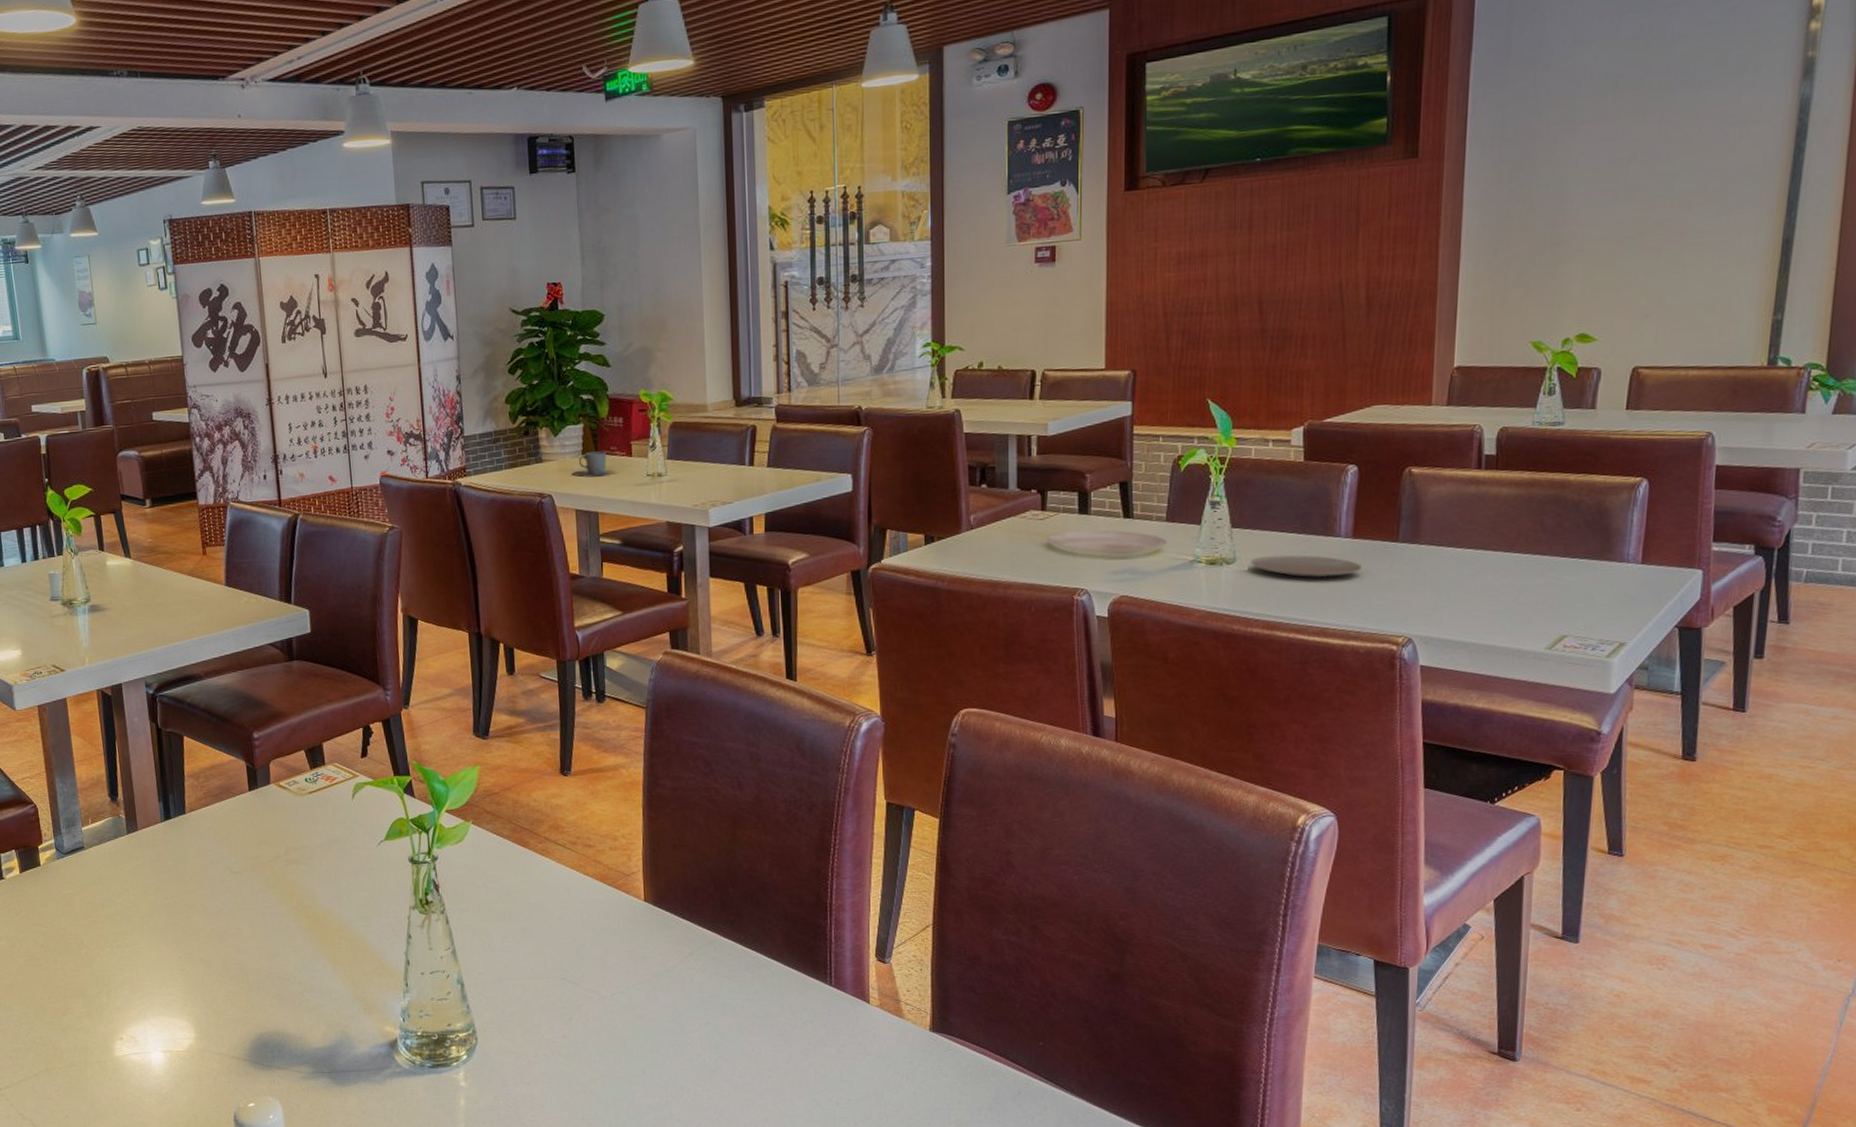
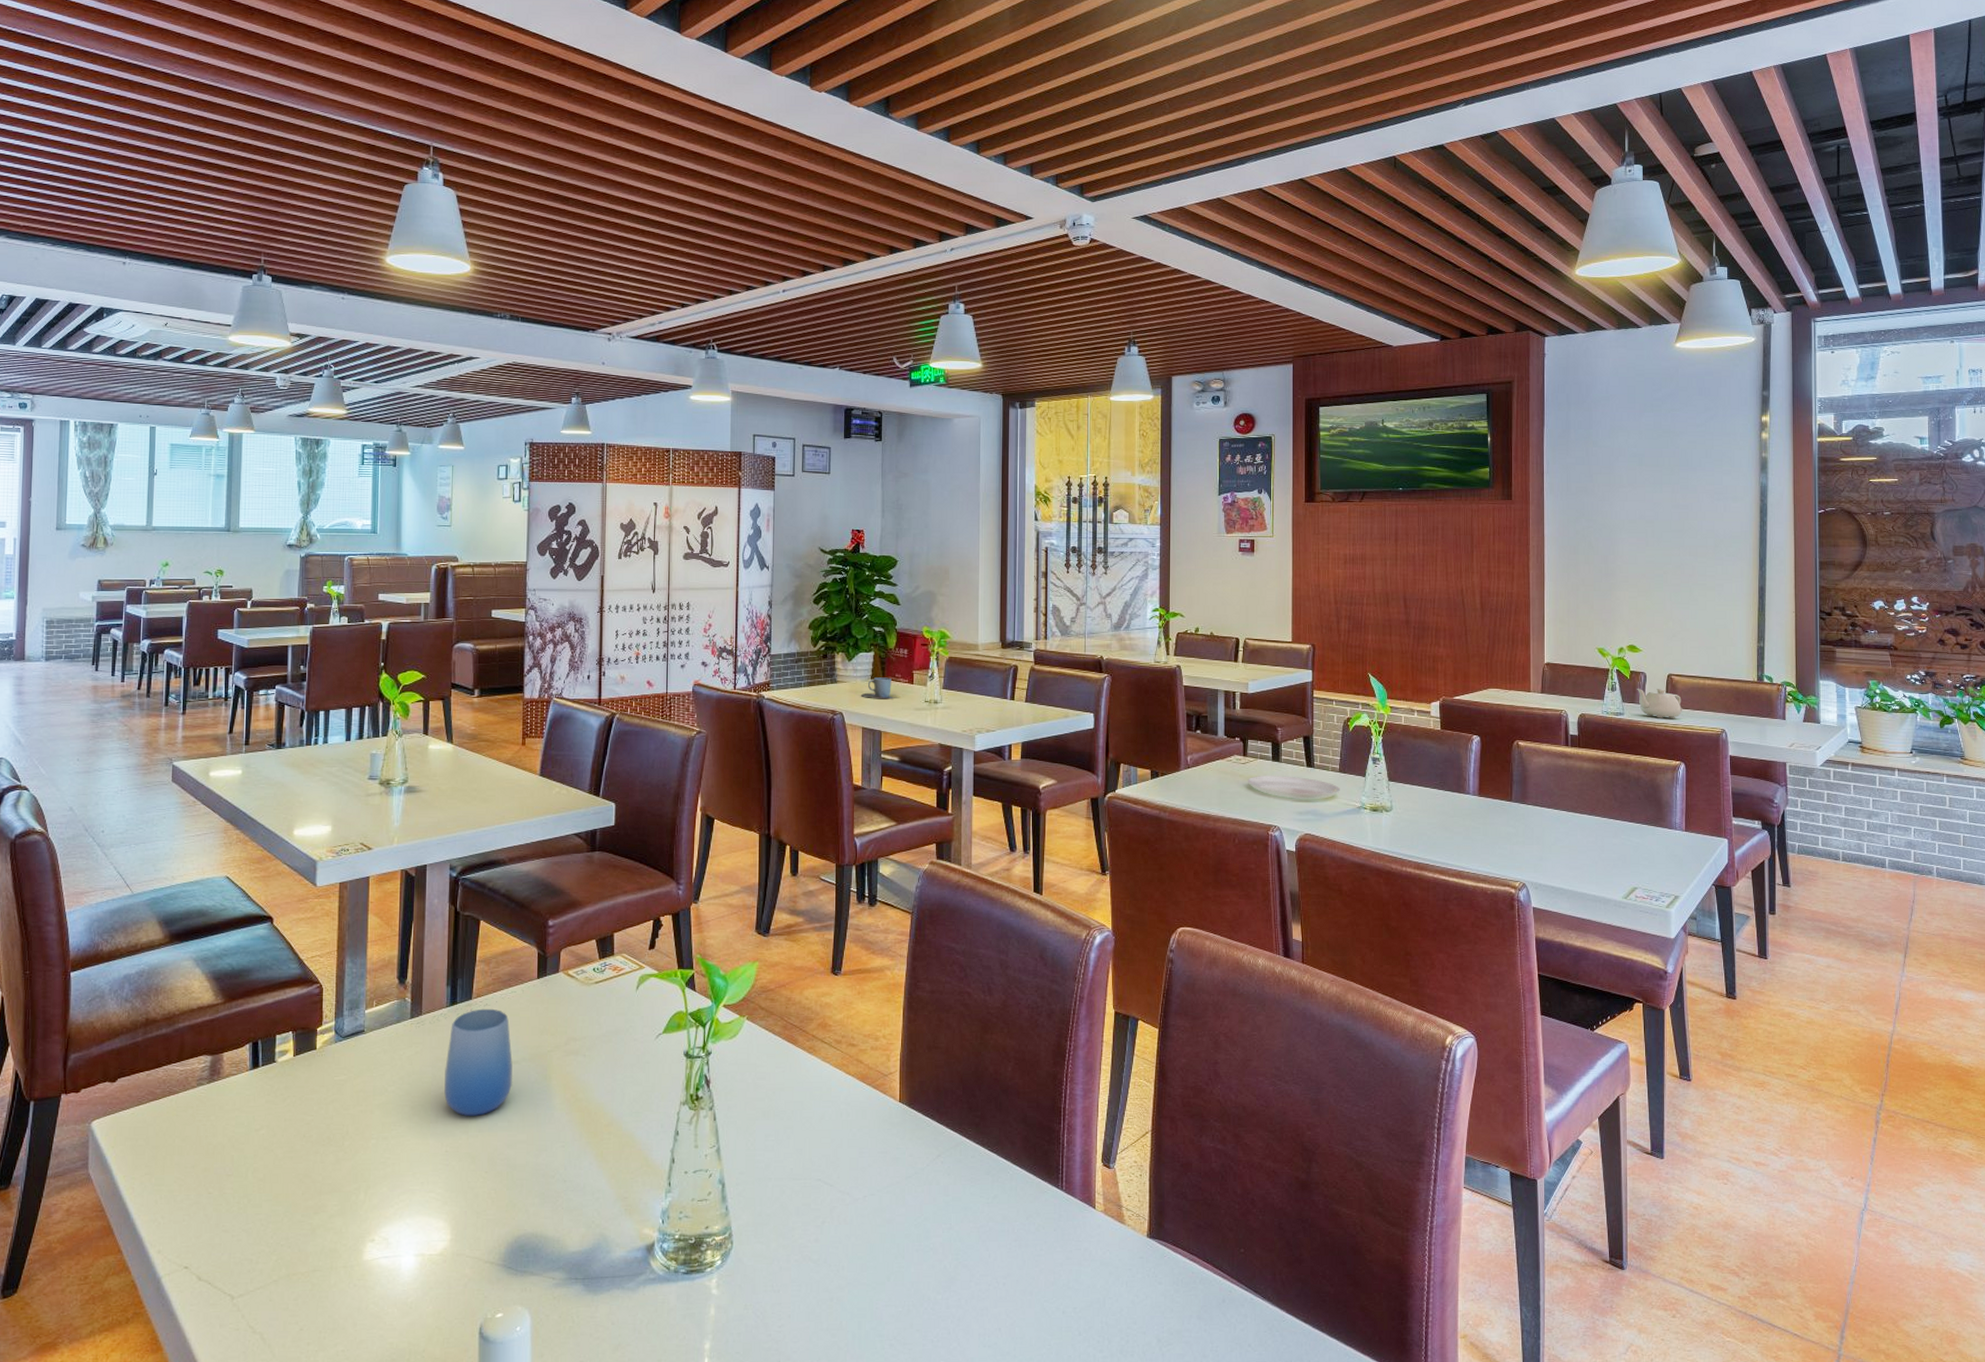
cup: none [167,822,237,924] -> present [444,1008,513,1116]
plate: present [1251,554,1362,577] -> none [1404,806,1486,827]
teapot: none [1585,386,1651,425] -> present [1637,688,1683,720]

